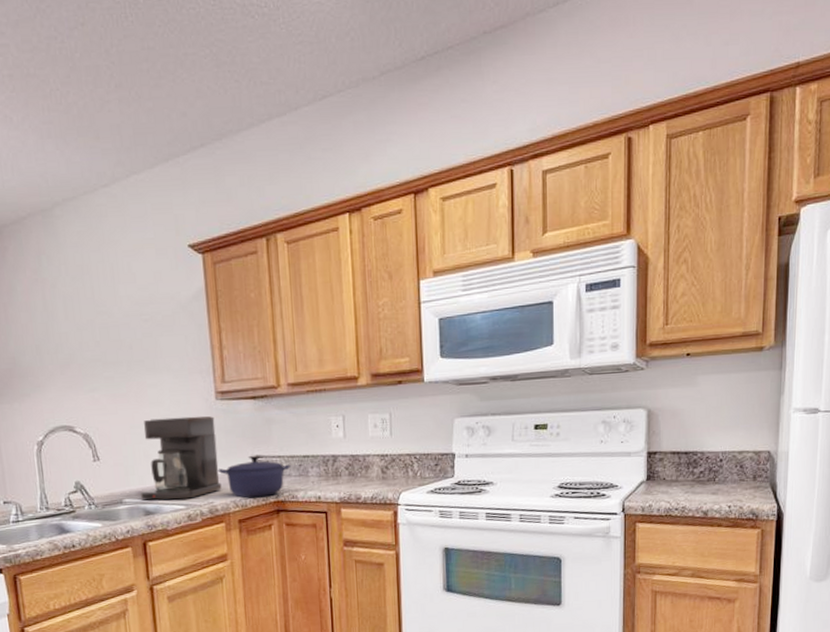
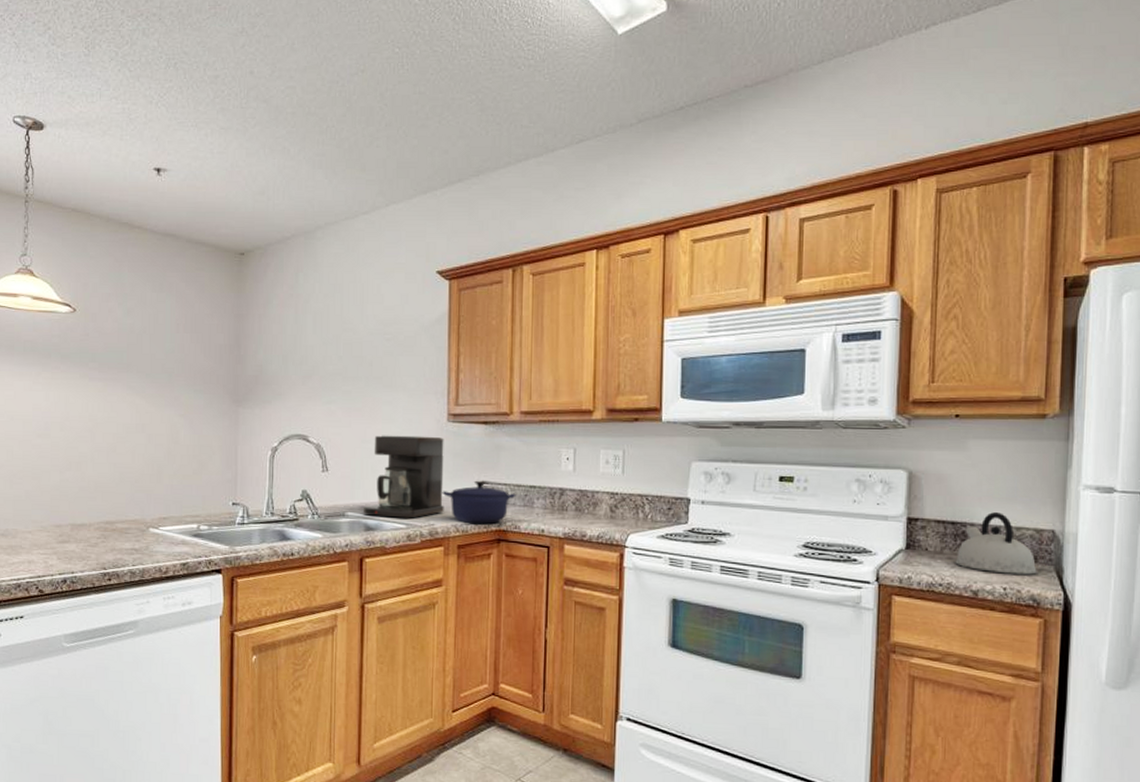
kettle: none [688,440,756,494] -> present [955,512,1037,575]

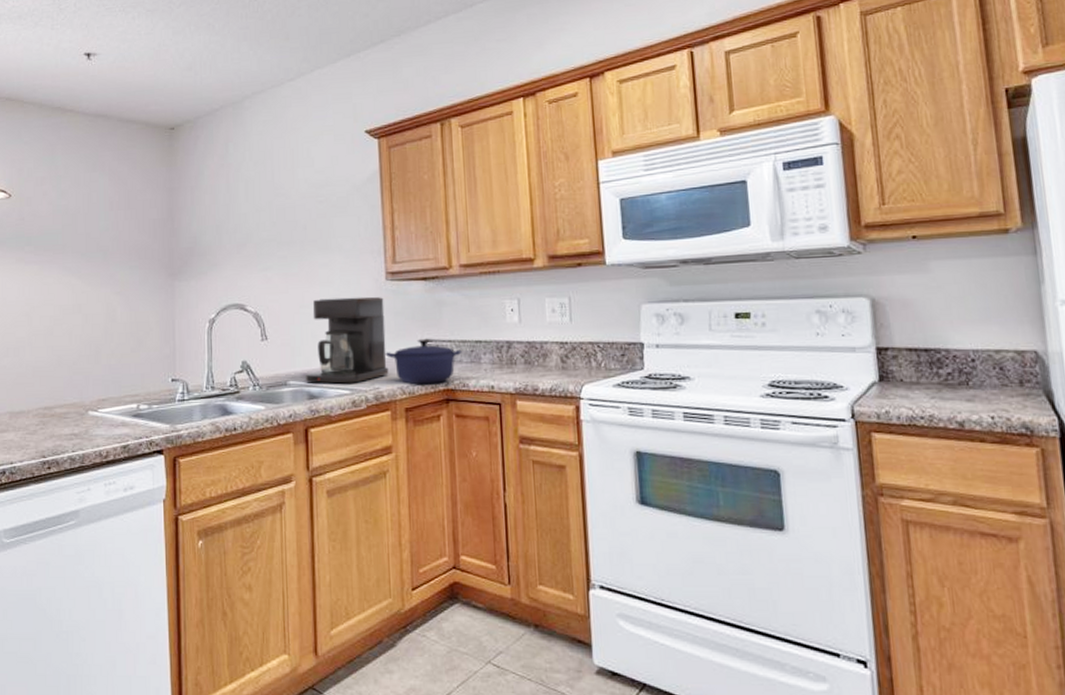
kettle: present [955,512,1037,575] -> none [934,336,1025,401]

